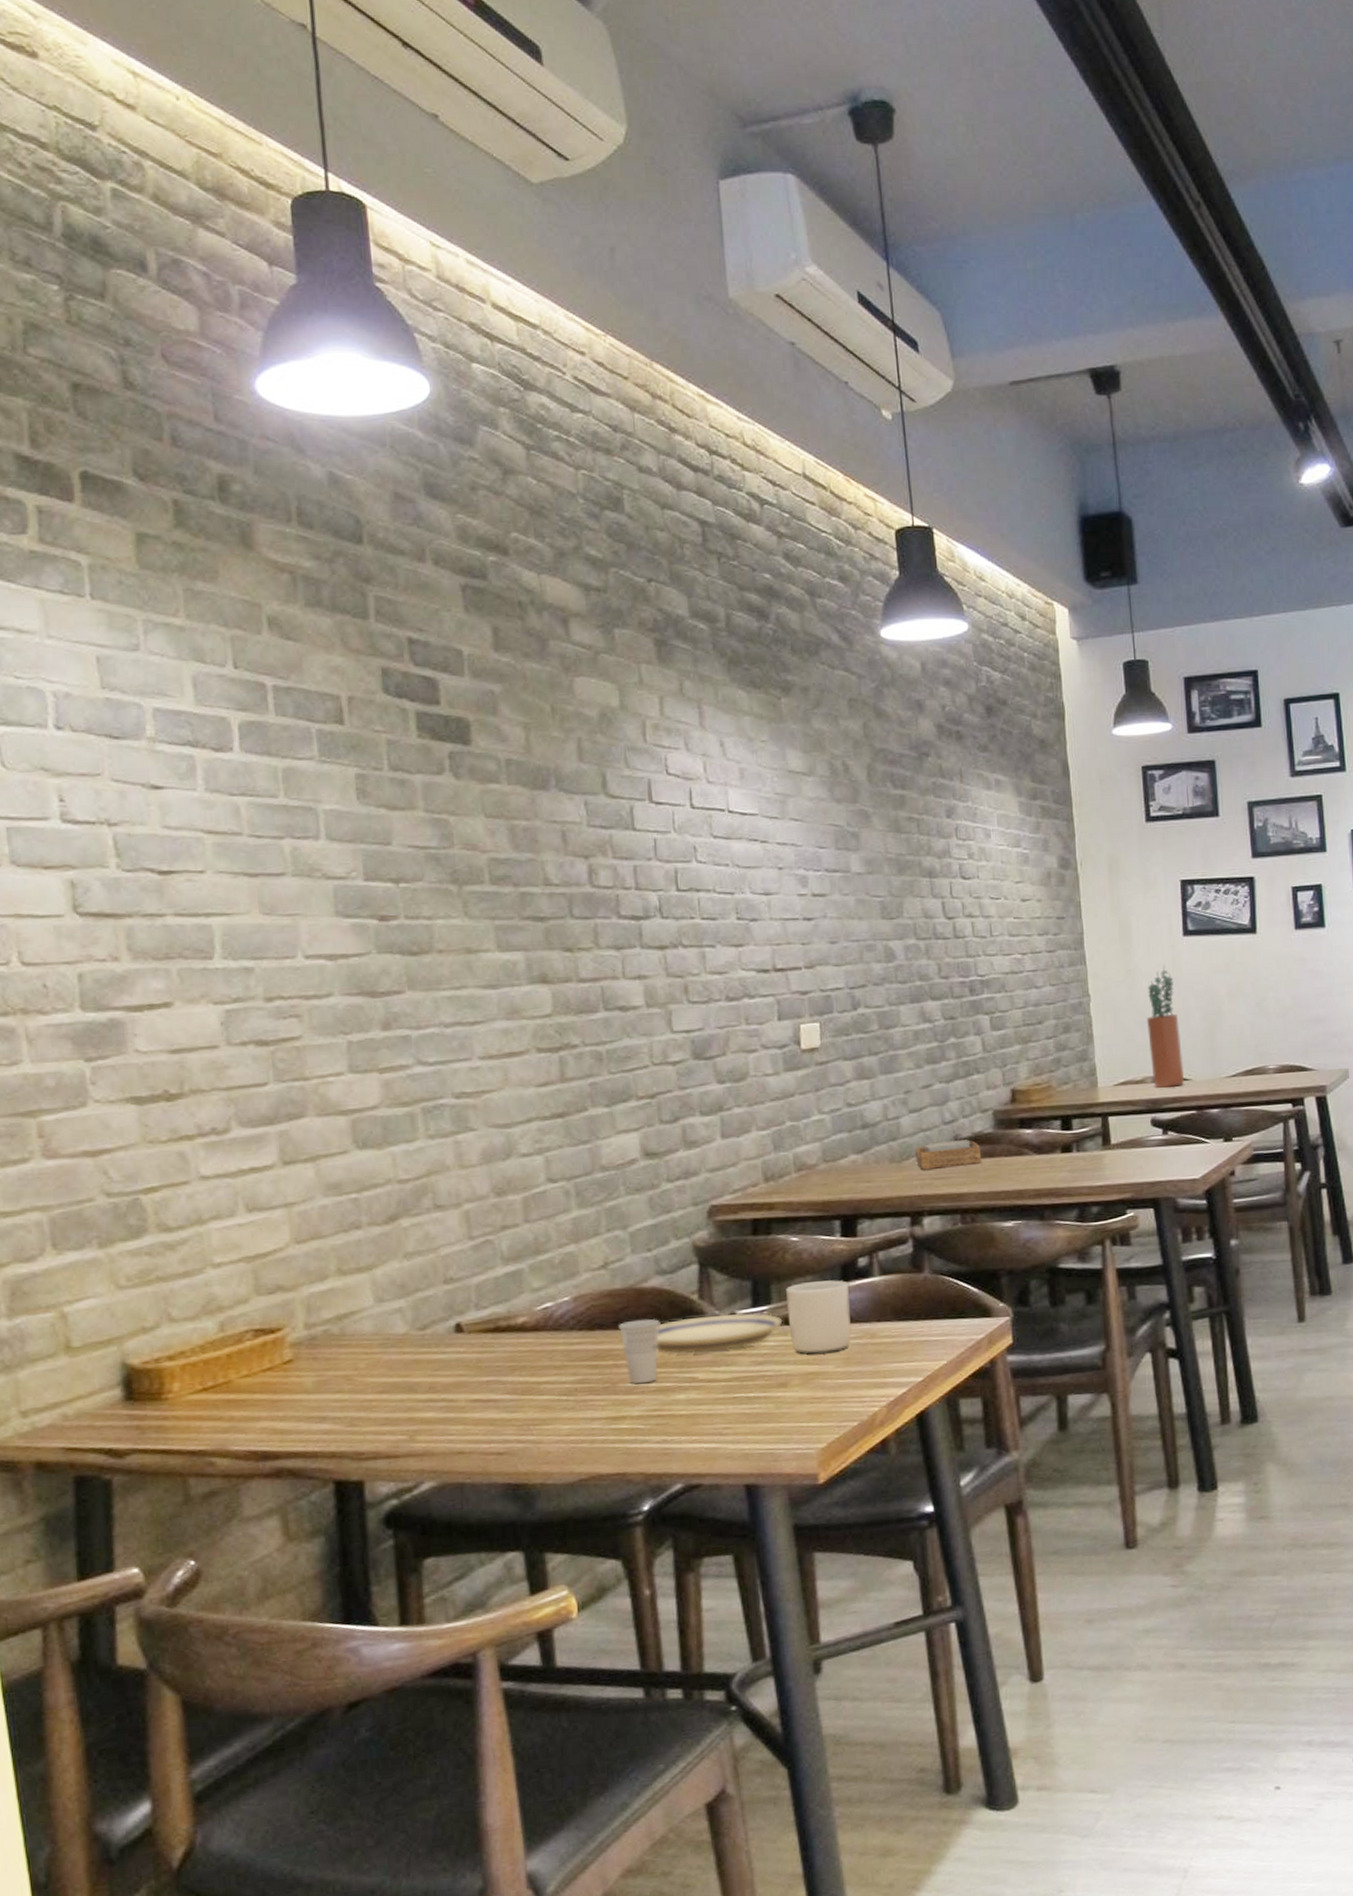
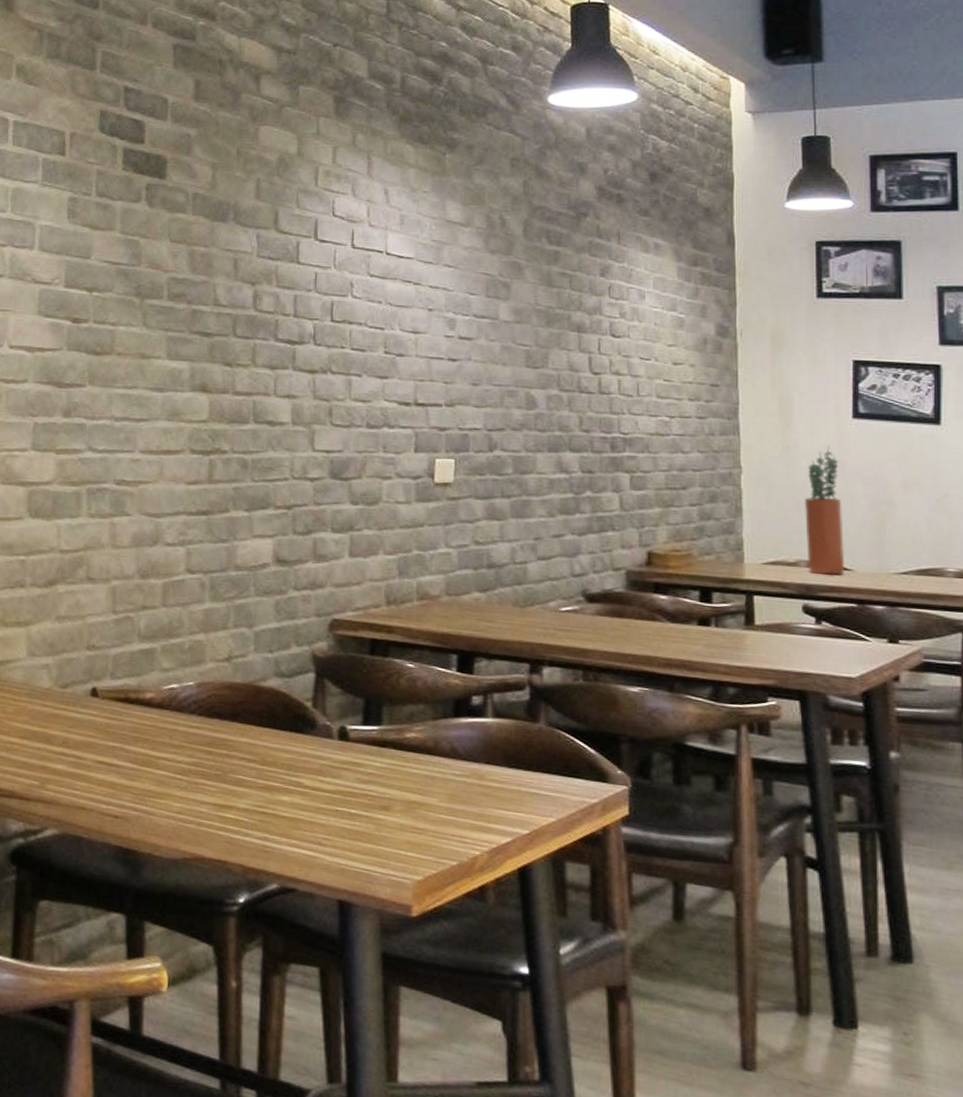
cup: present [617,1319,661,1384] -> none [234,715,274,778]
plate: present [656,1313,783,1354] -> none [268,723,391,763]
mug: present [786,1280,852,1354] -> none [396,710,461,786]
napkin holder: present [915,1139,981,1171] -> none [540,593,609,623]

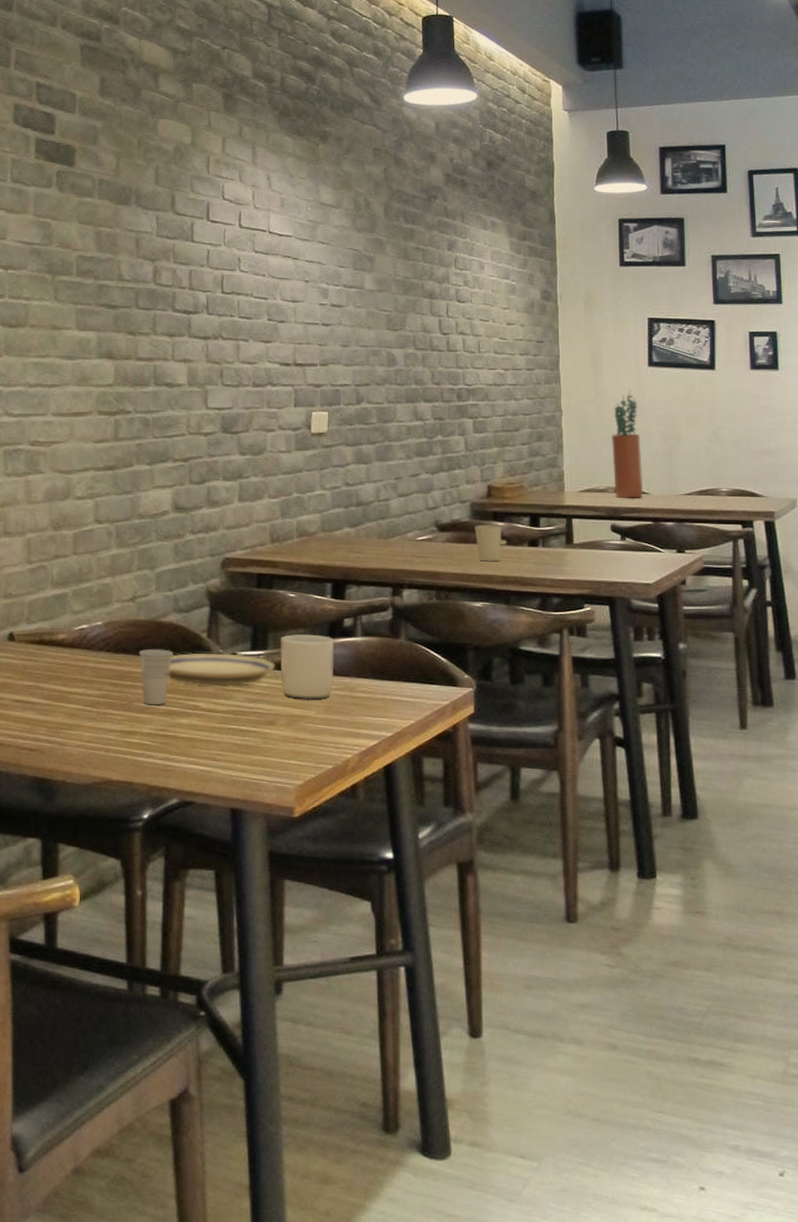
cup: none [234,715,274,778] -> present [138,648,174,705]
plate: none [268,723,391,763] -> present [168,653,276,686]
mug: none [396,710,461,786] -> present [280,634,335,699]
cup: none [631,596,671,641] -> present [475,524,507,562]

